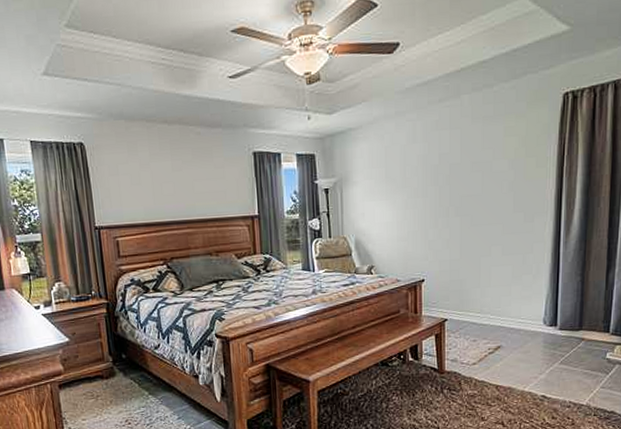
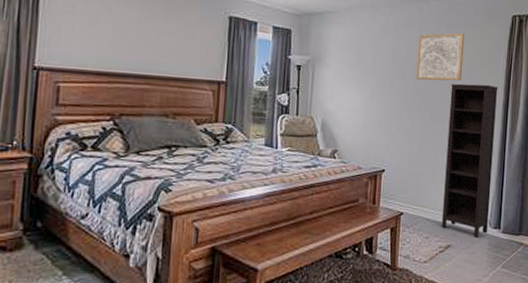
wall art: none [452,125,505,184] -> present [417,33,465,81]
bookcase: none [489,176,549,336] -> present [441,83,498,237]

